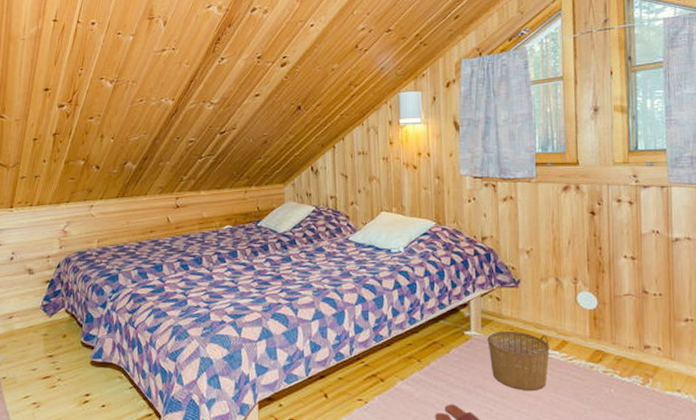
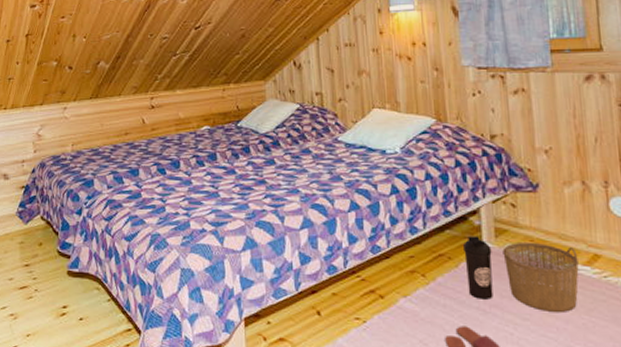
water bottle: none [453,325,478,381] -> present [462,236,493,300]

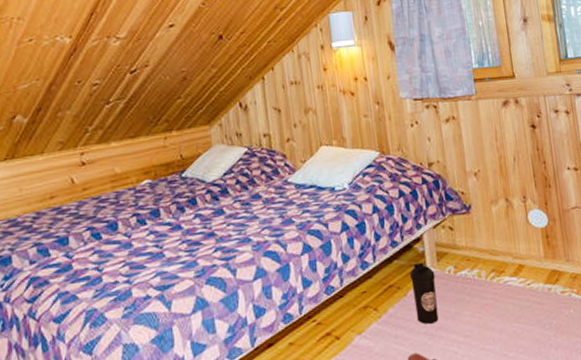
basket: present [502,241,579,312] -> none [444,261,508,326]

